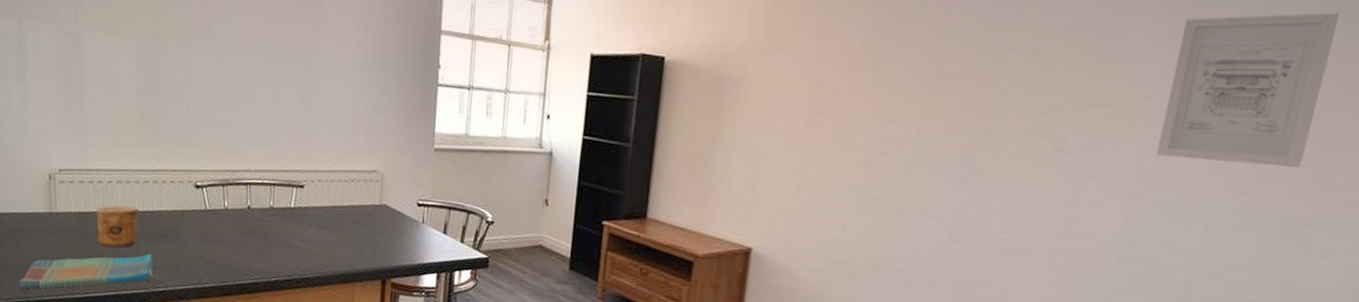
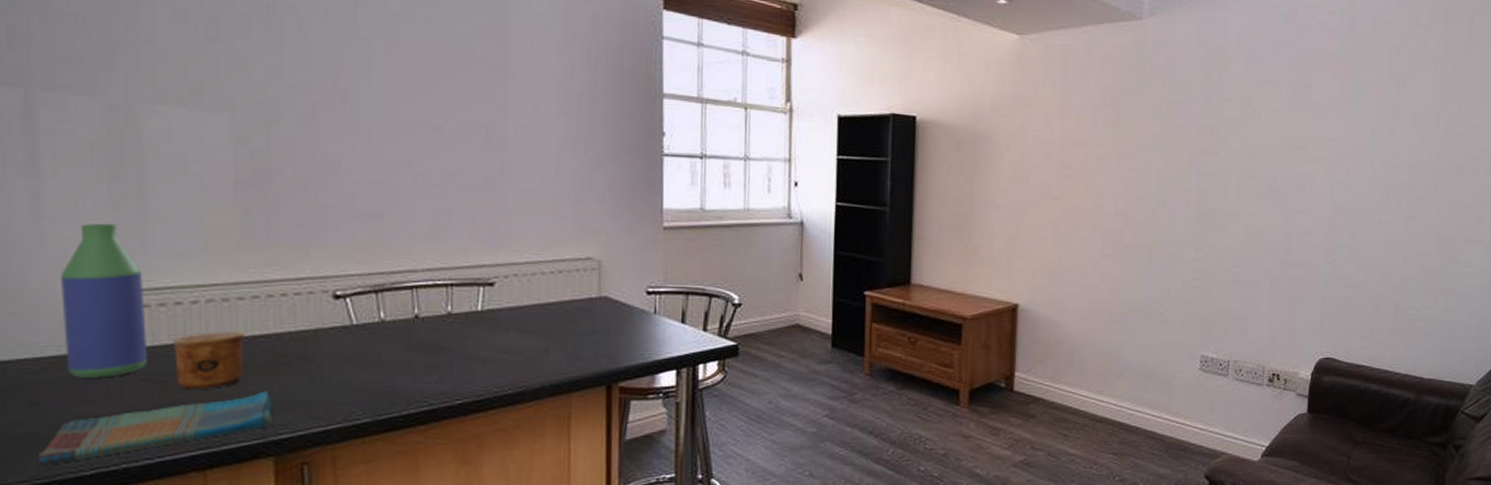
bottle: none [35,119,82,232] -> present [61,223,149,378]
wall art: present [1156,12,1339,167] -> none [1344,65,1455,193]

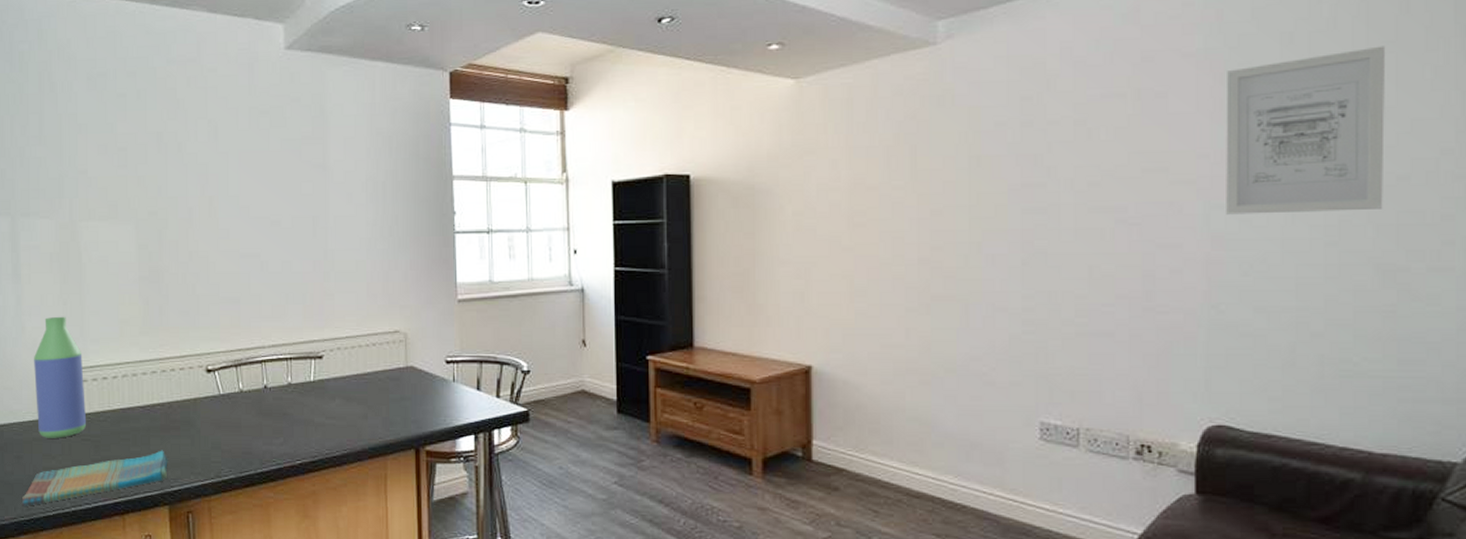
cup: present [172,331,244,390] -> none [101,401,148,449]
wall art: none [1344,65,1455,193] -> present [1226,46,1385,215]

